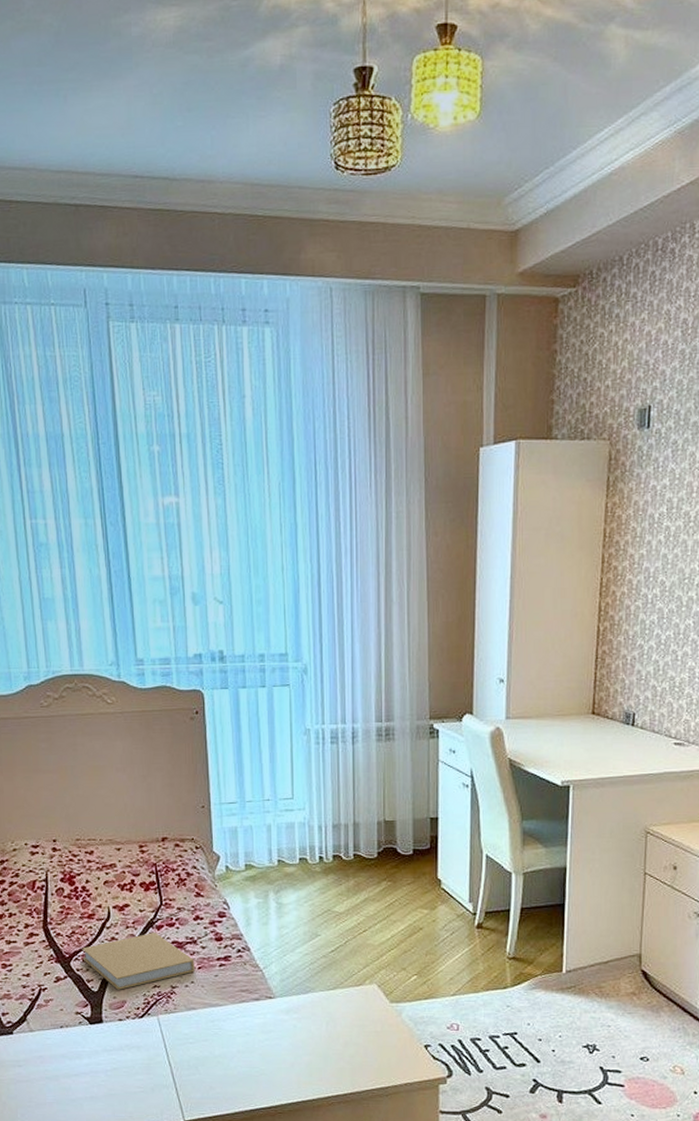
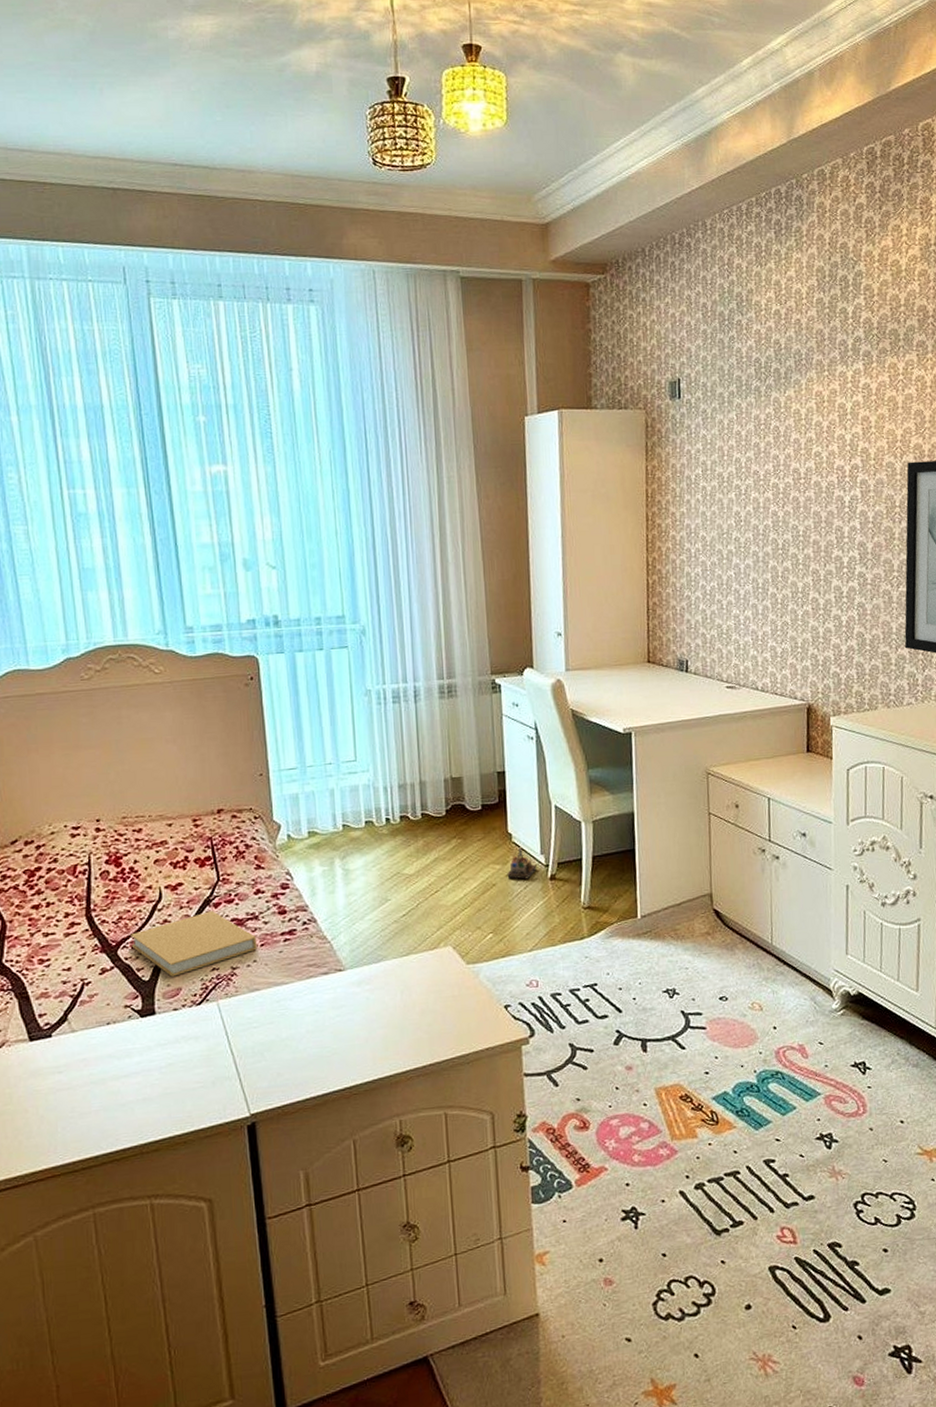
toy train: none [434,894,464,926] -> present [507,847,537,880]

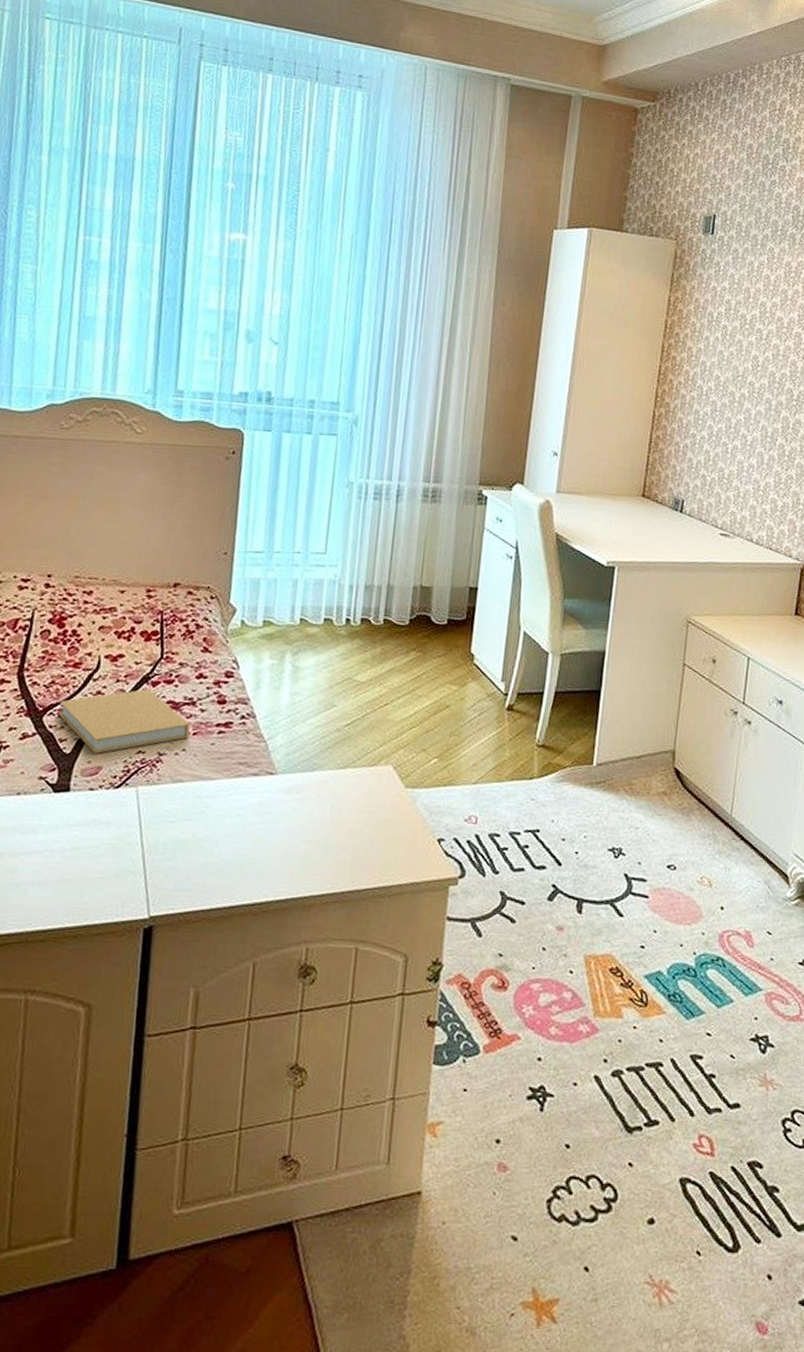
toy train: present [507,847,537,880] -> none [462,670,495,706]

